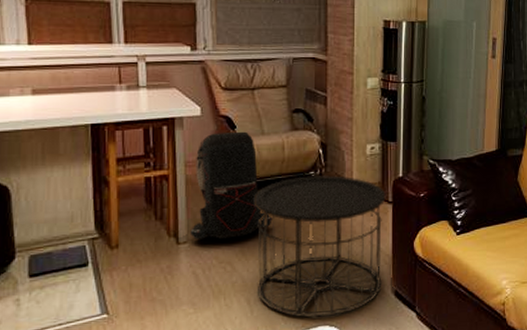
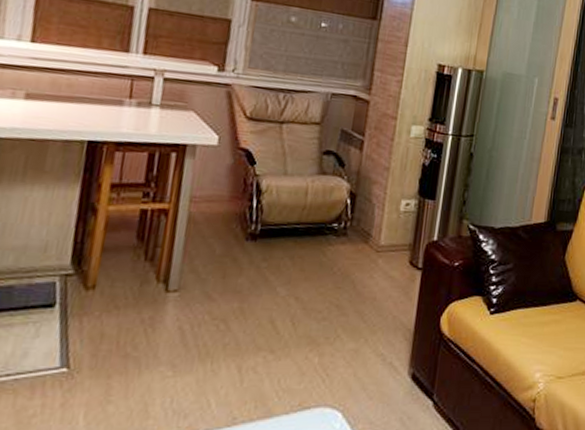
backpack: present [190,131,273,240] -> none [183,167,283,292]
side table: present [253,175,386,319] -> none [250,227,416,397]

